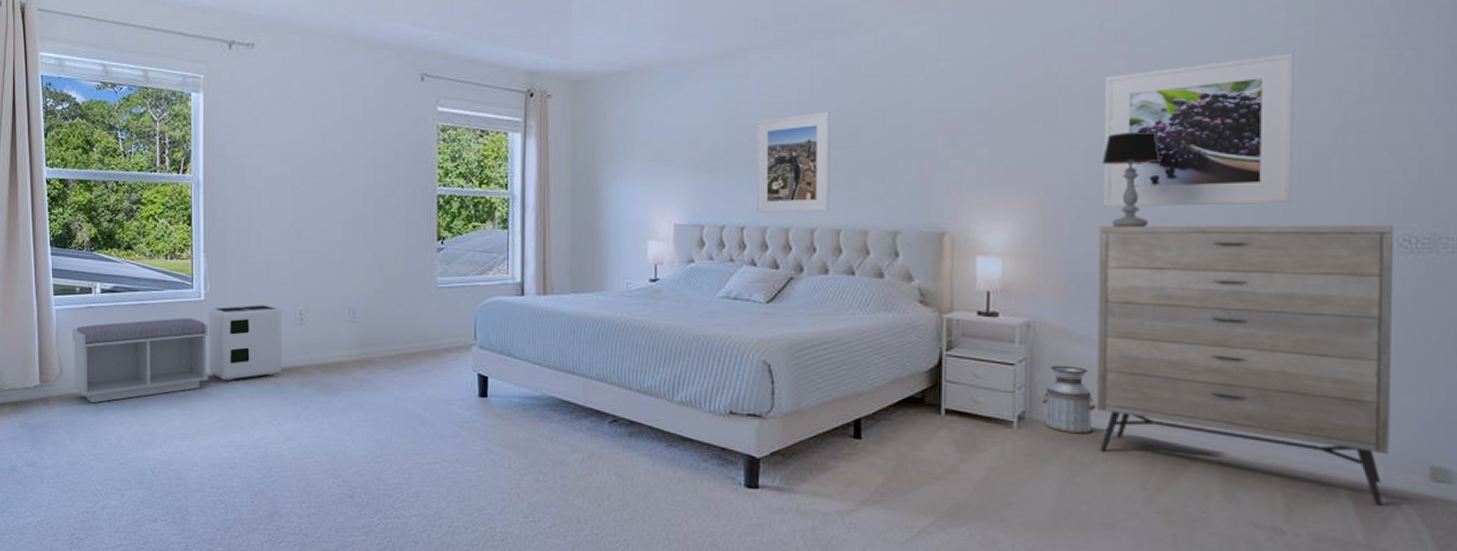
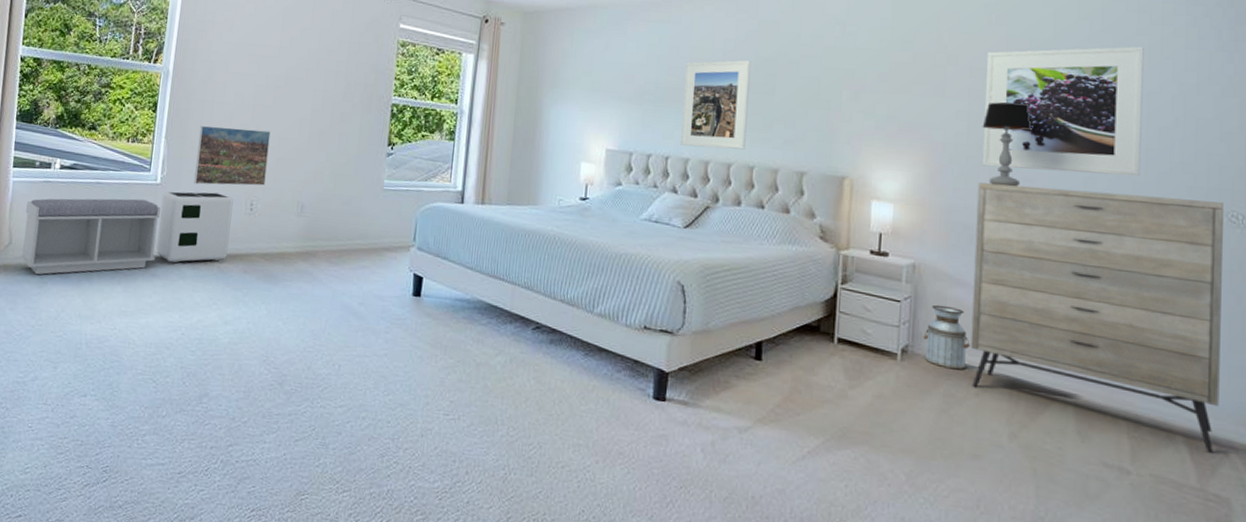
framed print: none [238,235,312,298] -> present [194,125,271,186]

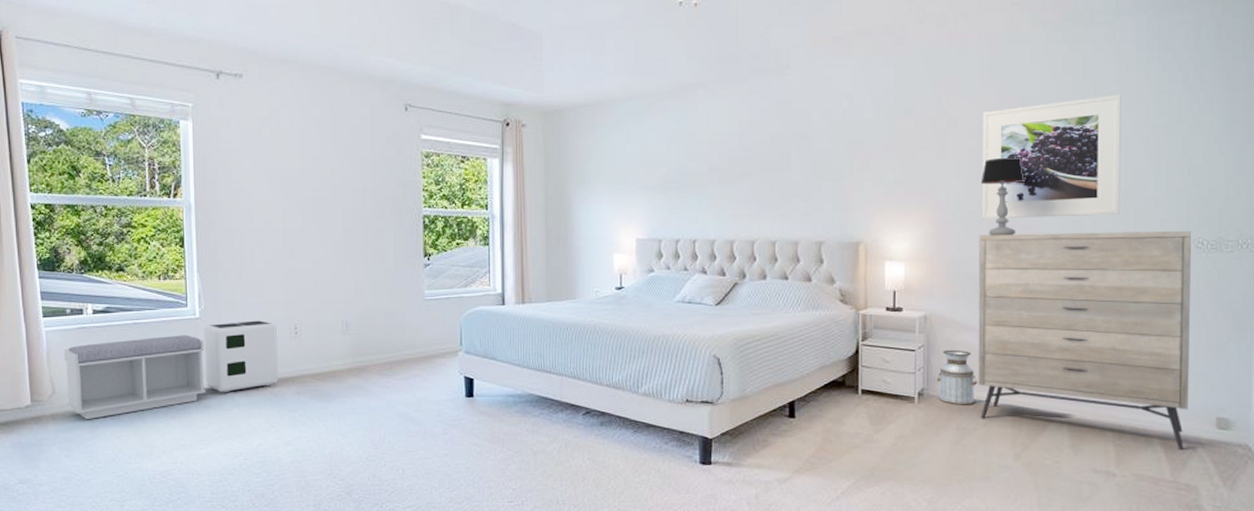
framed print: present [194,125,271,186] -> none [231,254,306,314]
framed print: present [680,60,751,150] -> none [706,140,766,228]

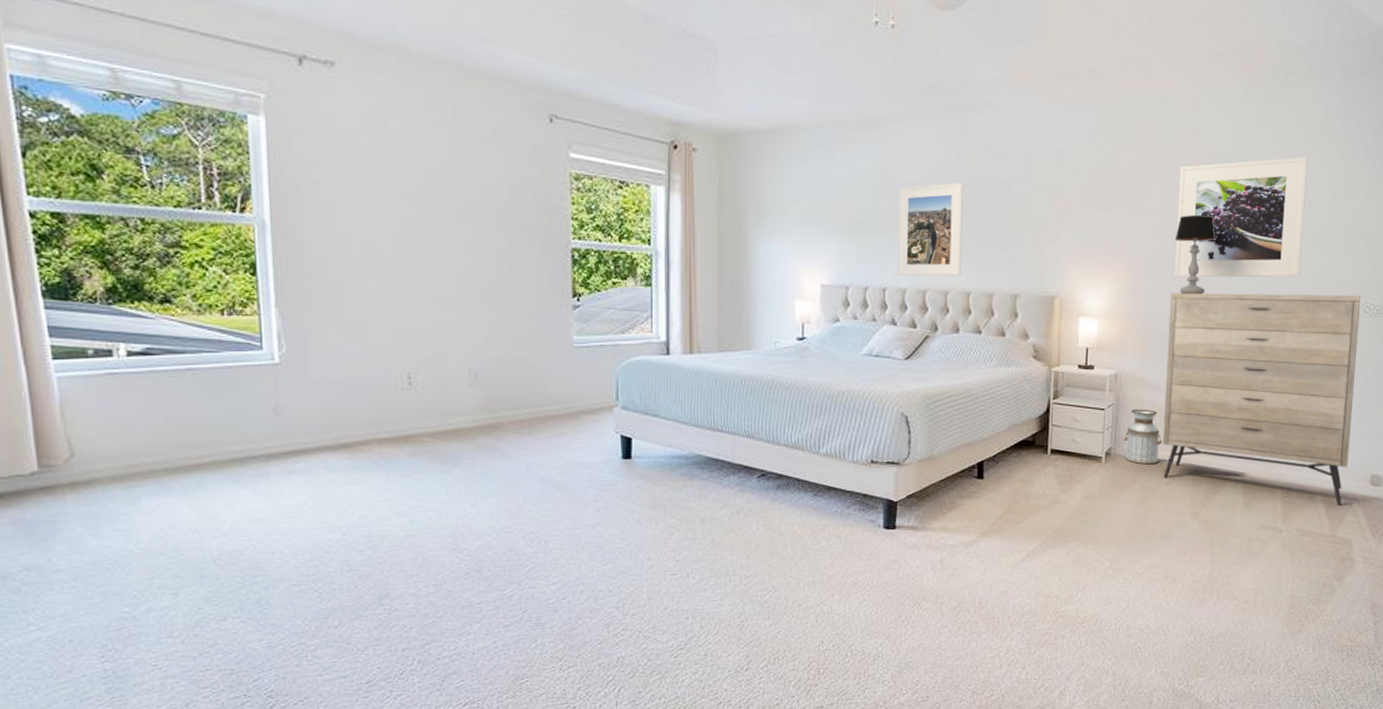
bench: present [64,335,206,420] -> none [86,384,290,490]
air purifier: present [203,320,279,393] -> none [285,368,388,455]
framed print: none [706,140,766,228] -> present [897,182,964,277]

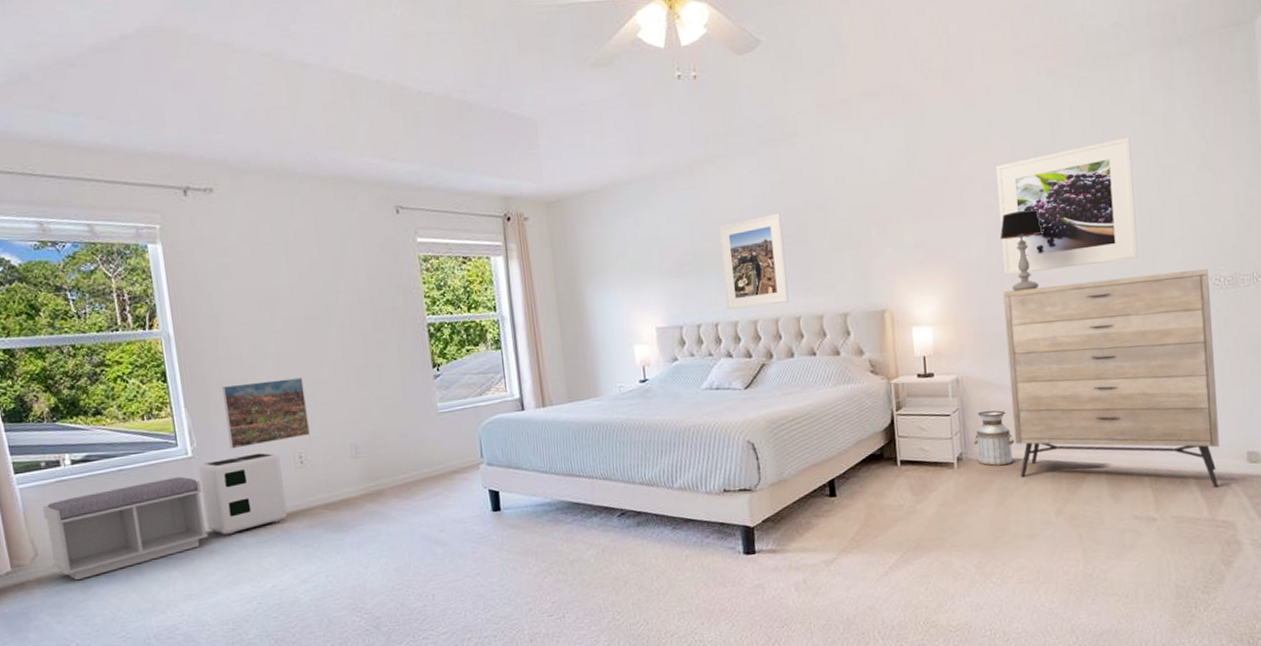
bench: none [86,384,290,490] -> present [43,476,209,581]
air purifier: none [285,368,388,455] -> present [198,452,288,535]
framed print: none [322,287,423,360] -> present [221,377,310,449]

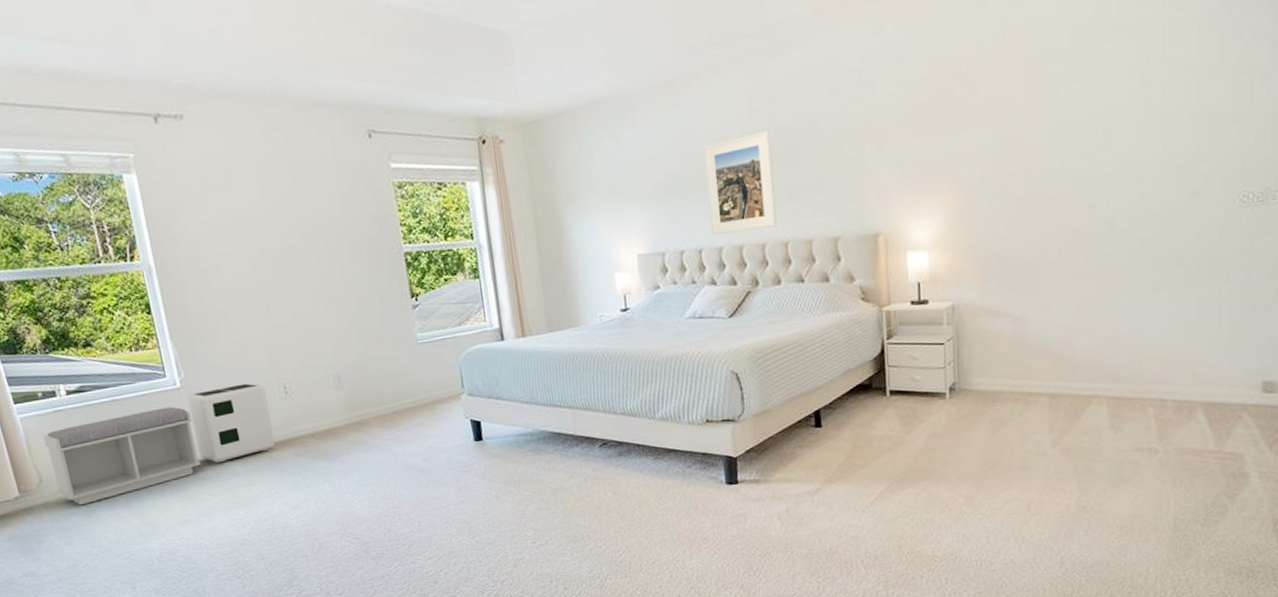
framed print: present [221,377,310,449] -> none [204,308,293,380]
planter: present [974,410,1015,466] -> none [968,338,1012,396]
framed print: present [996,137,1138,276] -> none [1006,37,1159,195]
table lamp: present [1000,209,1043,292] -> none [1006,121,1054,212]
dresser: present [1003,269,1220,487] -> none [1006,185,1237,418]

